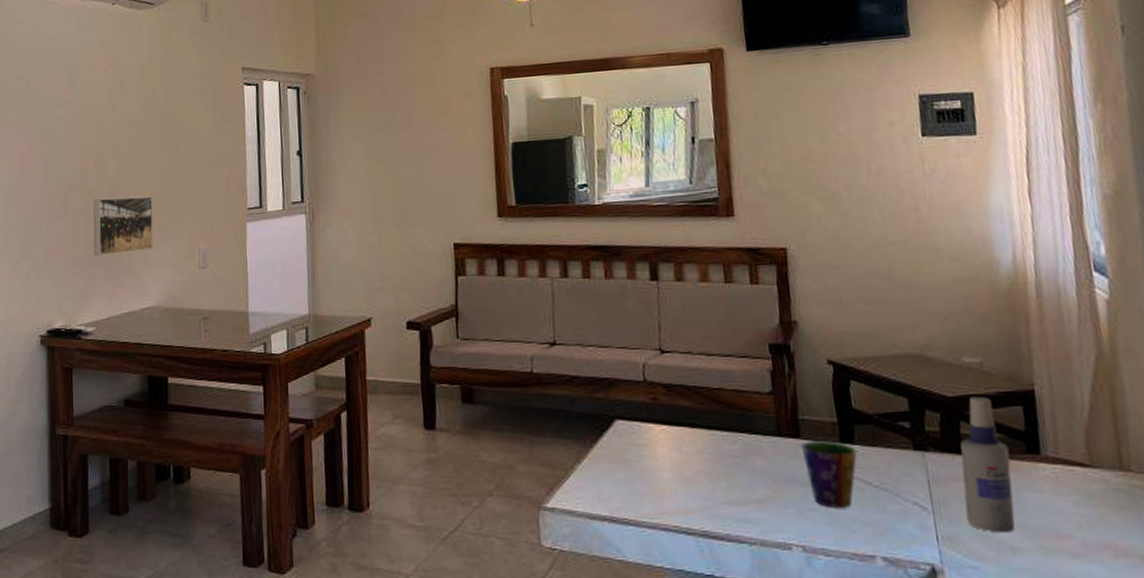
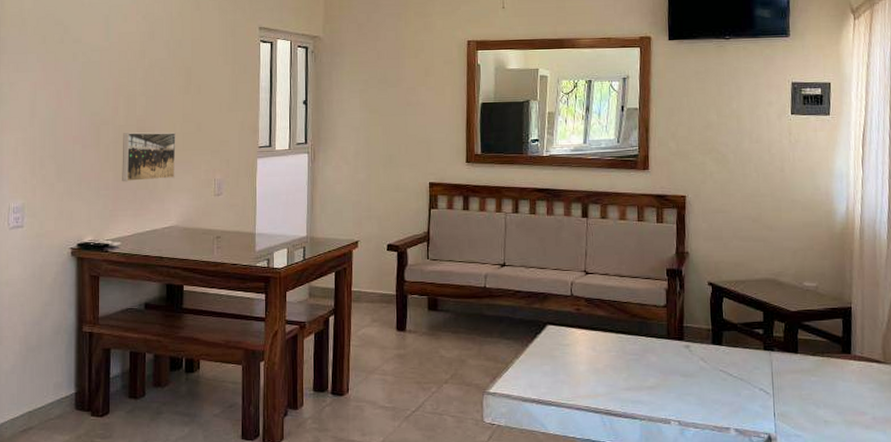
cup: present [800,441,857,509] -> none [683,343,724,393]
spray bottle: present [960,396,1016,533] -> none [795,311,830,411]

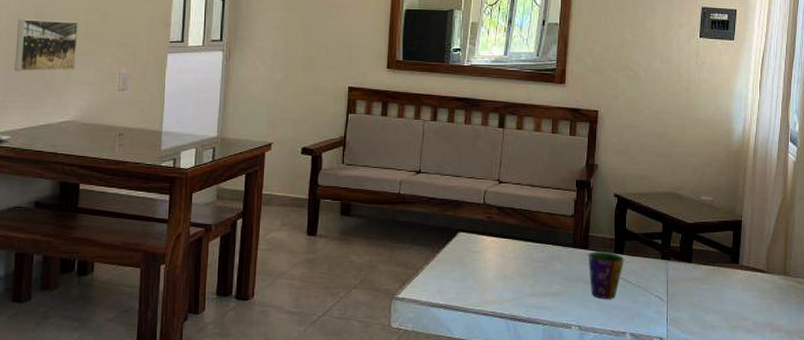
cup: none [683,343,724,393] -> present [588,252,625,300]

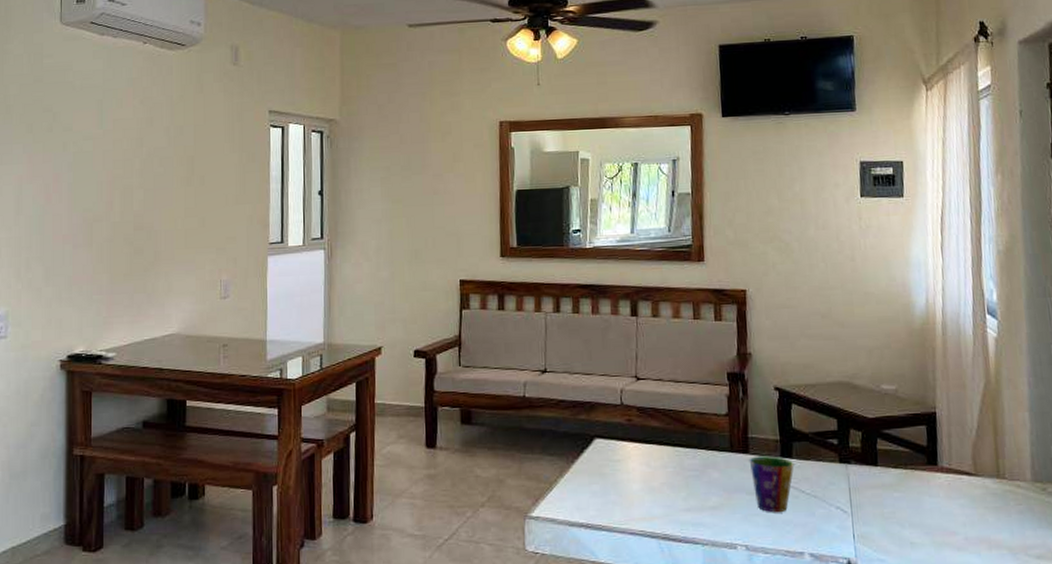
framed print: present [14,19,78,72] -> none [117,229,177,285]

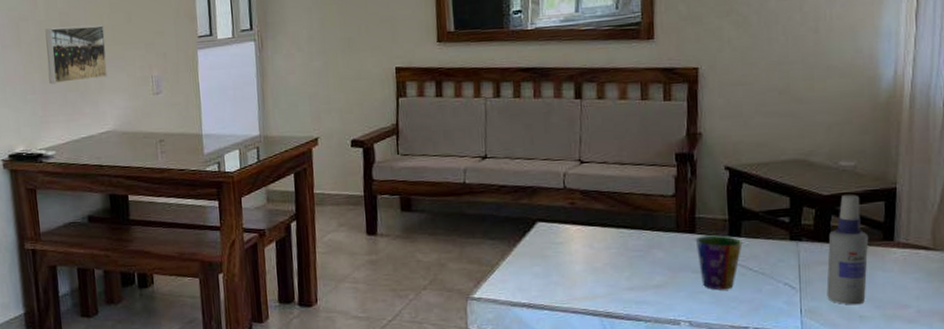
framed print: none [117,229,177,285] -> present [45,25,108,85]
spray bottle: none [876,417,915,531] -> present [826,194,869,305]

